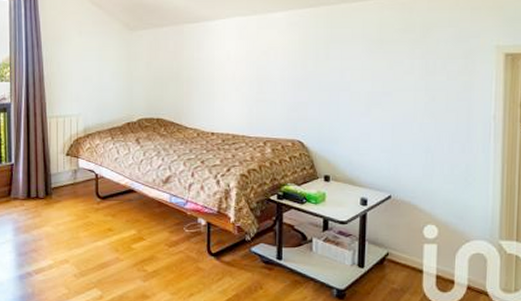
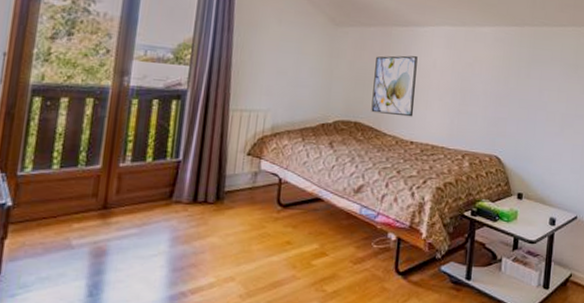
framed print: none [171,51,212,110] -> present [371,55,418,117]

